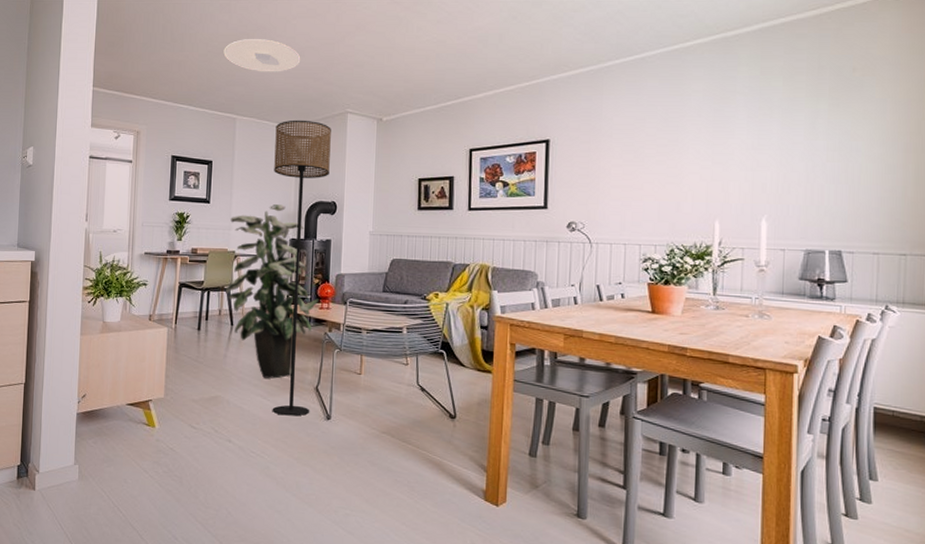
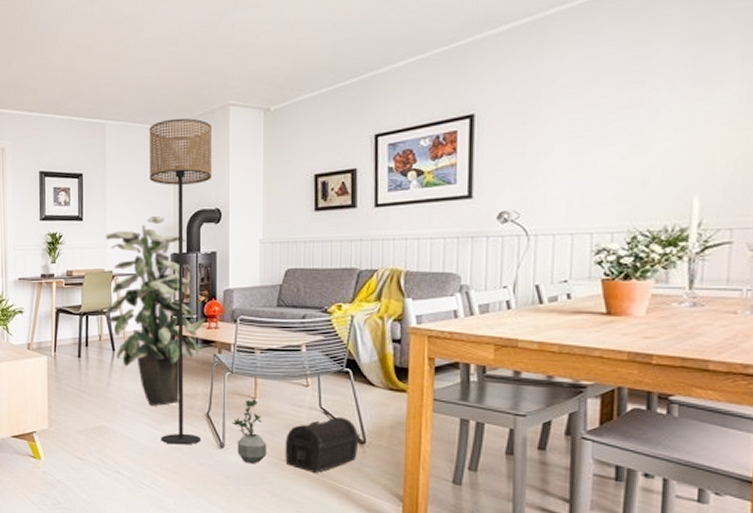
ceiling light: present [223,39,301,72] -> none [87,29,174,69]
potted plant: none [338,375,369,436] -> present [232,399,267,464]
treasure chest: none [385,393,452,444] -> present [285,416,361,473]

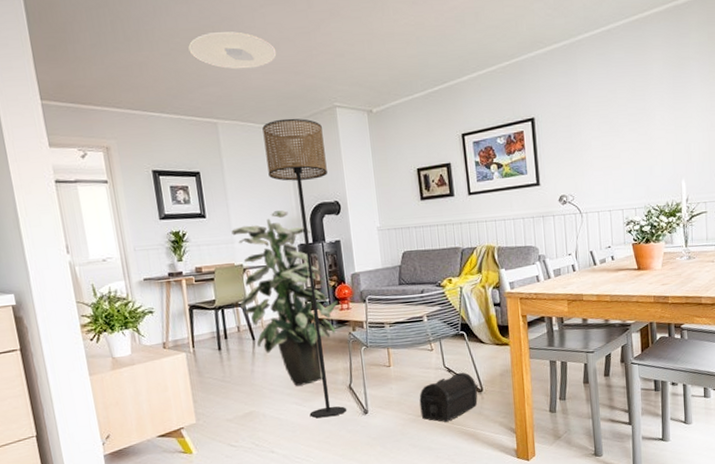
ceiling light: none [87,29,174,69] -> present [188,31,277,70]
potted plant: present [232,399,267,464] -> none [372,367,405,424]

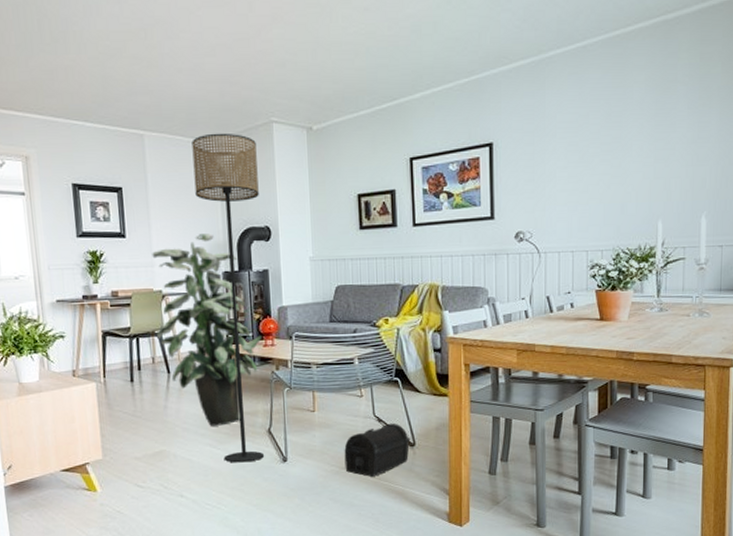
ceiling light: present [188,31,277,70] -> none [118,35,212,77]

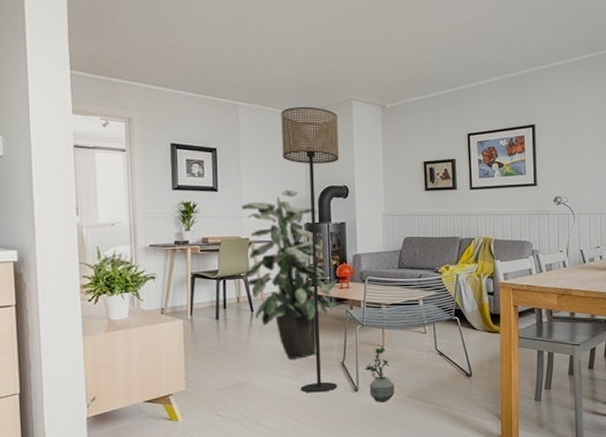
potted plant: none [293,412,328,475] -> present [364,347,395,403]
treasure chest: present [344,423,411,477] -> none [409,356,468,404]

